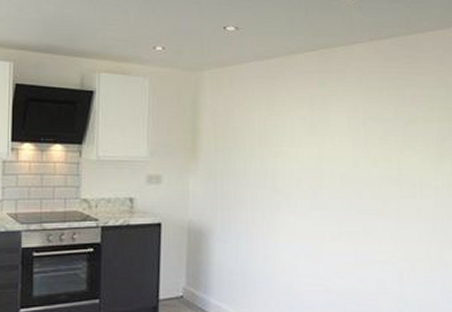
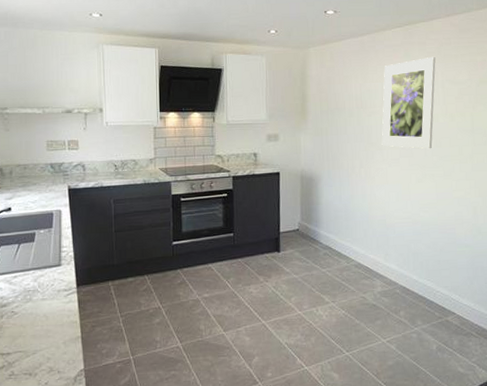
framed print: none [289,87,357,200] -> present [381,56,436,149]

